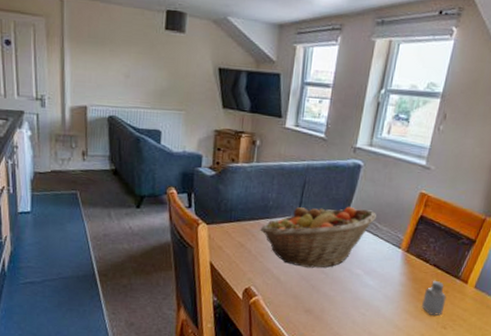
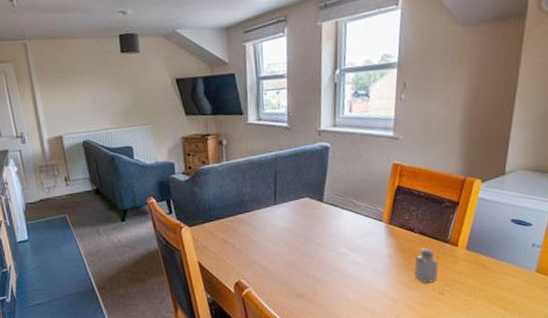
fruit basket: present [260,206,377,268] -> none [240,188,352,254]

